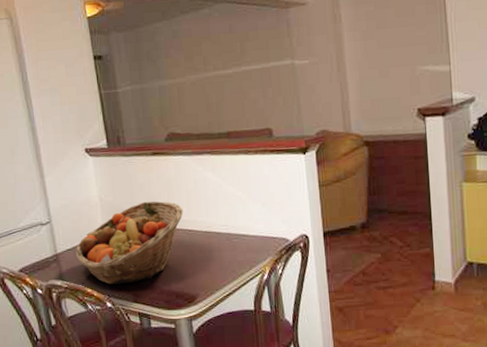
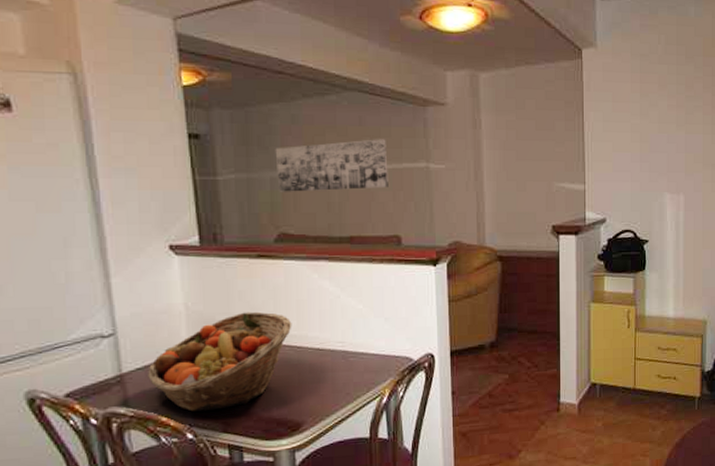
wall art: none [161,42,258,98] -> present [275,139,388,192]

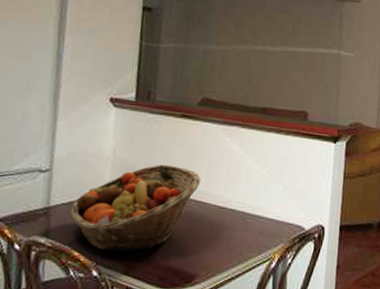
wall art: present [275,139,388,192] -> none [208,25,306,68]

